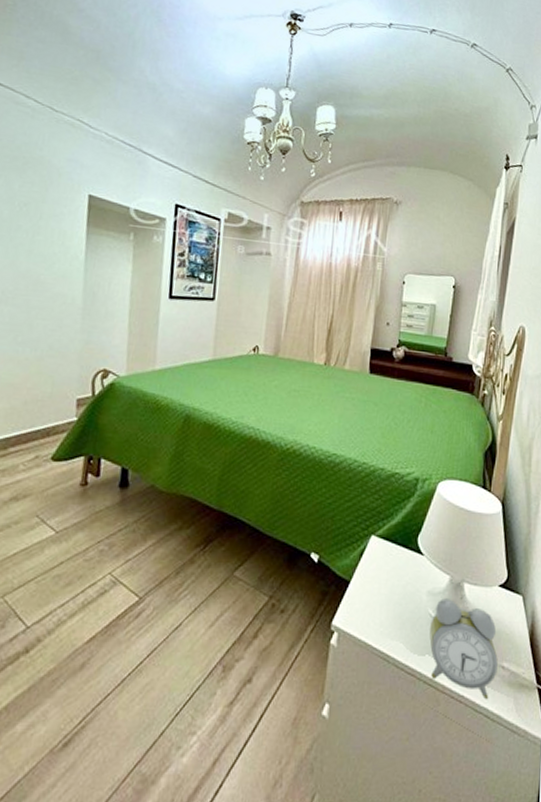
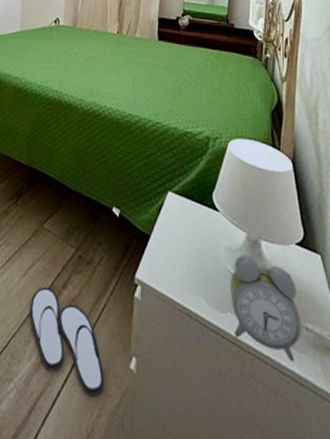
slippers: none [216,637,295,742] -> present [29,286,105,395]

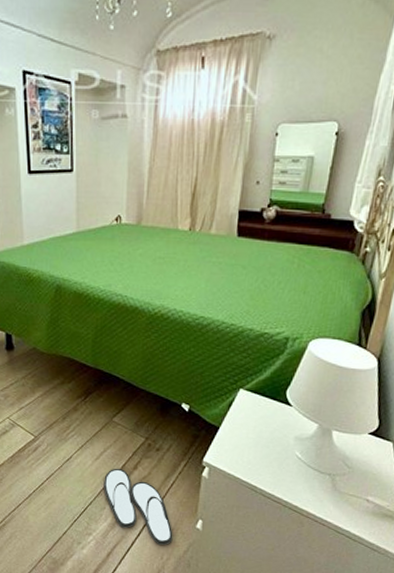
alarm clock: present [229,255,301,363] -> none [295,443,363,525]

